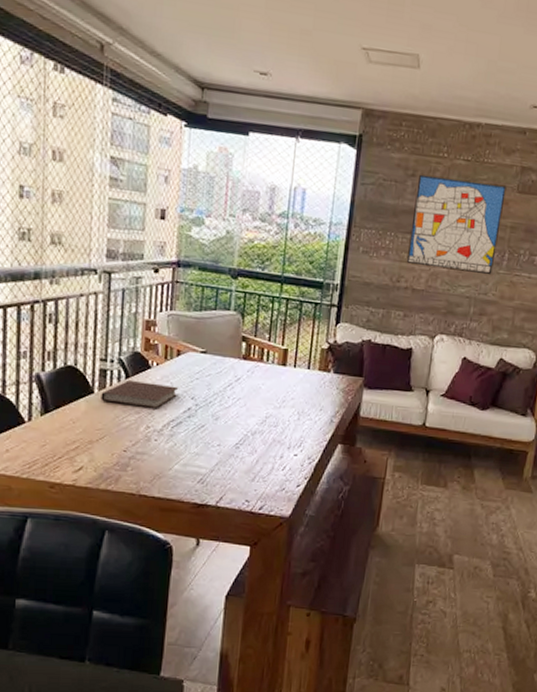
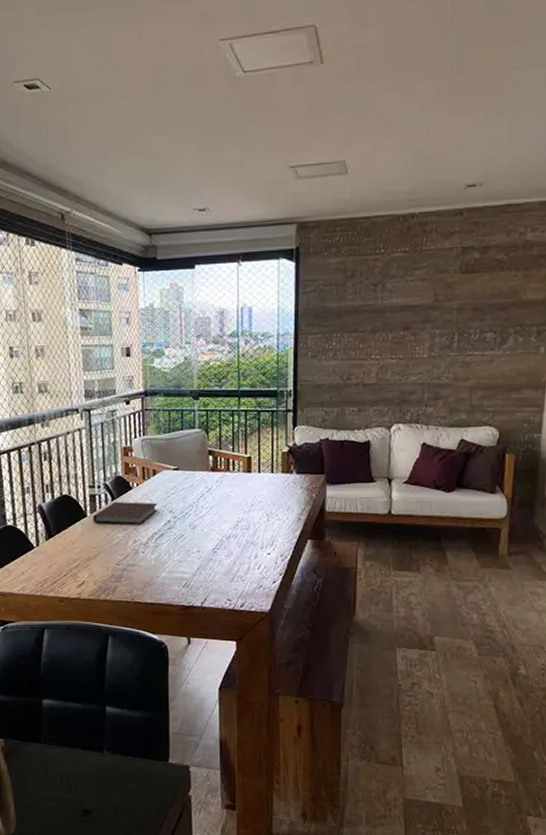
wall art: present [406,174,507,274] -> none [354,269,448,361]

